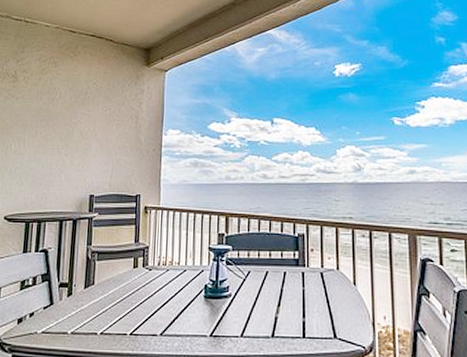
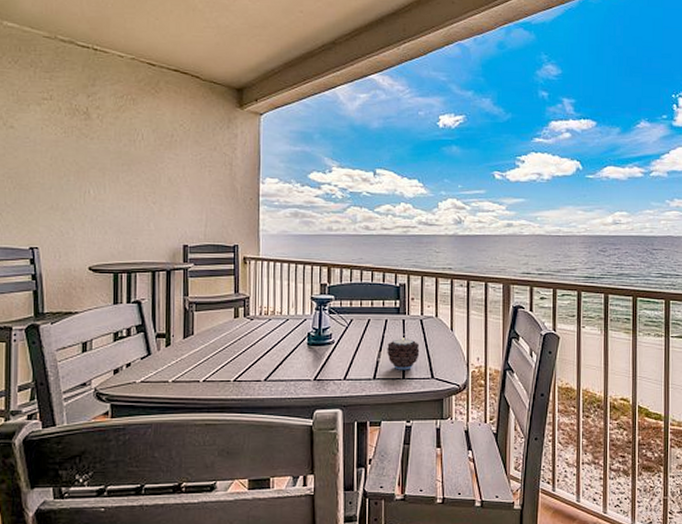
candle: none [286,292,321,328] -> present [387,337,420,370]

